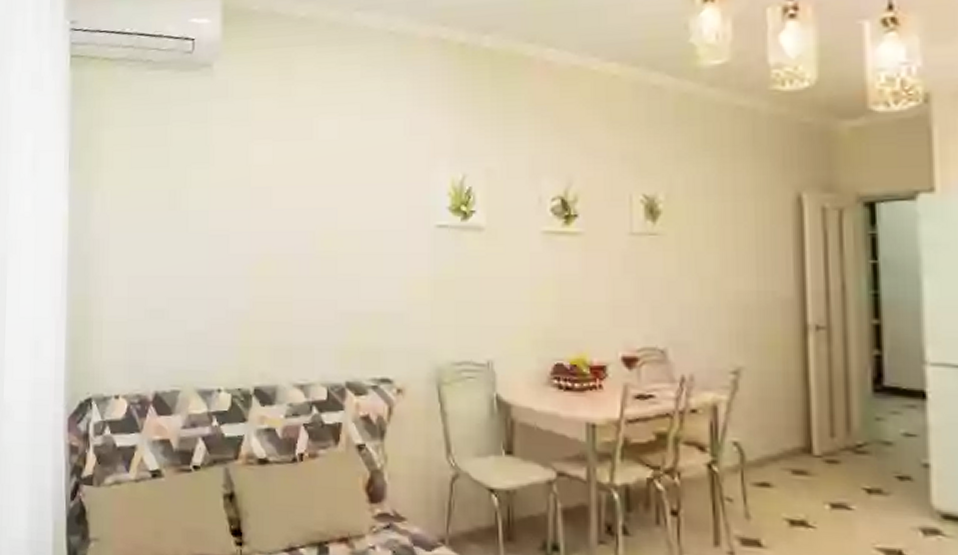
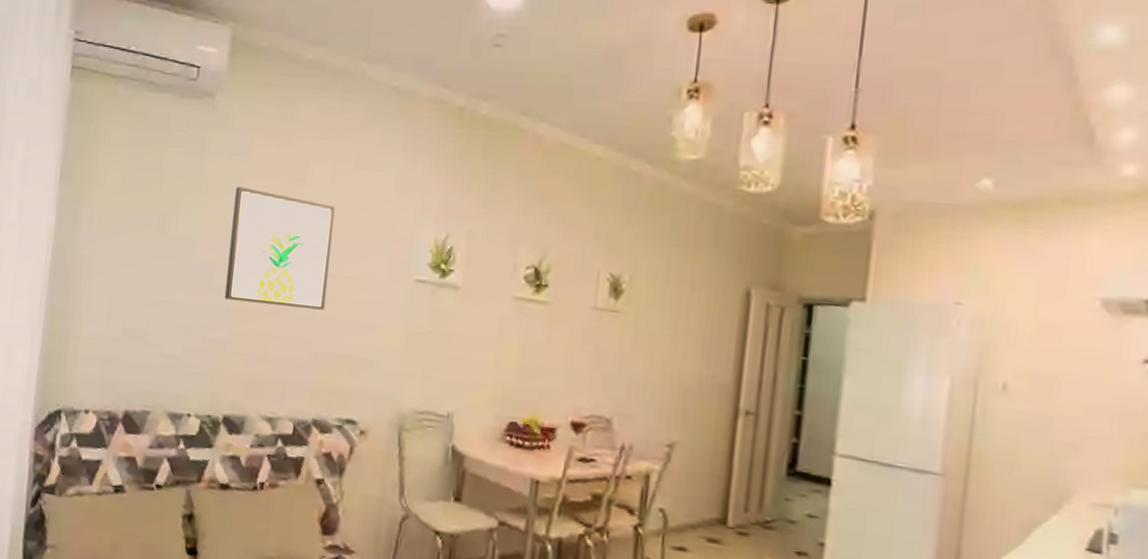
wall art: none [242,152,346,268] -> present [224,187,335,310]

